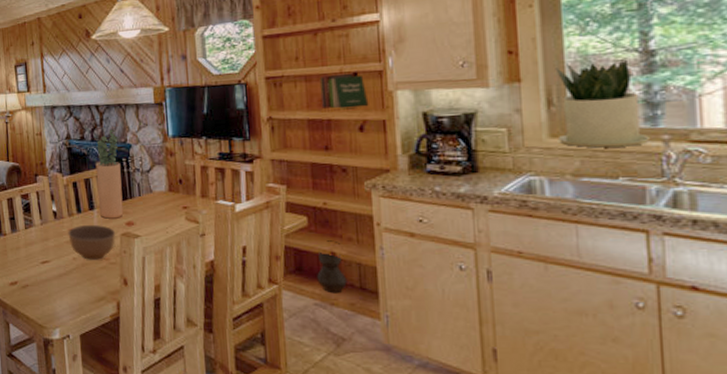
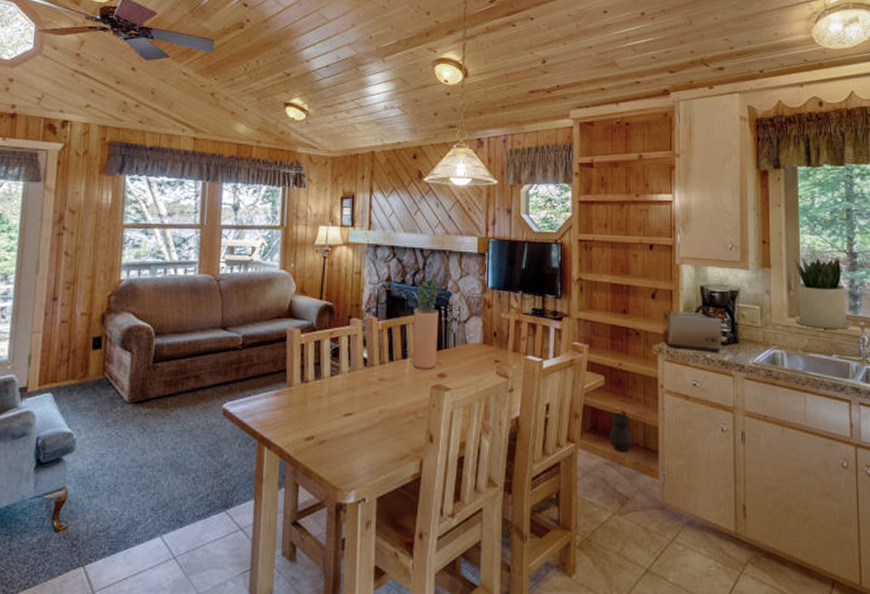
bowl: present [68,224,116,260] -> none [376,374,427,413]
books: present [319,72,369,109] -> none [623,244,660,277]
toaster: none [375,141,455,185] -> present [663,310,721,352]

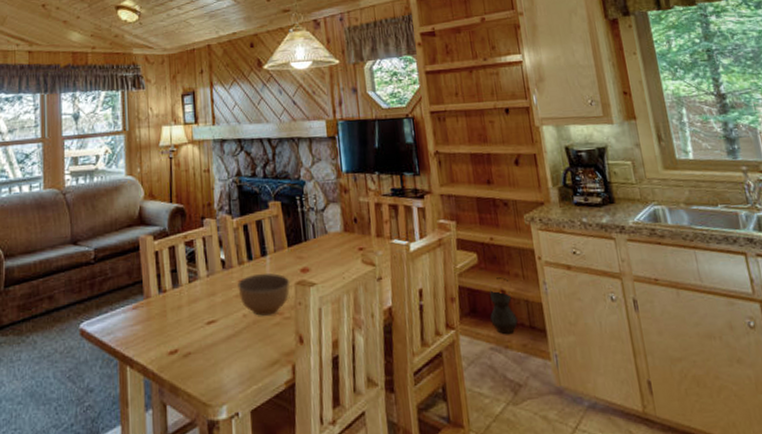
bowl: none [376,374,427,413] -> present [237,273,290,316]
vase: present [412,271,440,369] -> none [268,161,298,266]
toaster: present [663,310,721,352] -> none [529,174,597,216]
planter: present [794,257,852,329] -> none [659,101,734,179]

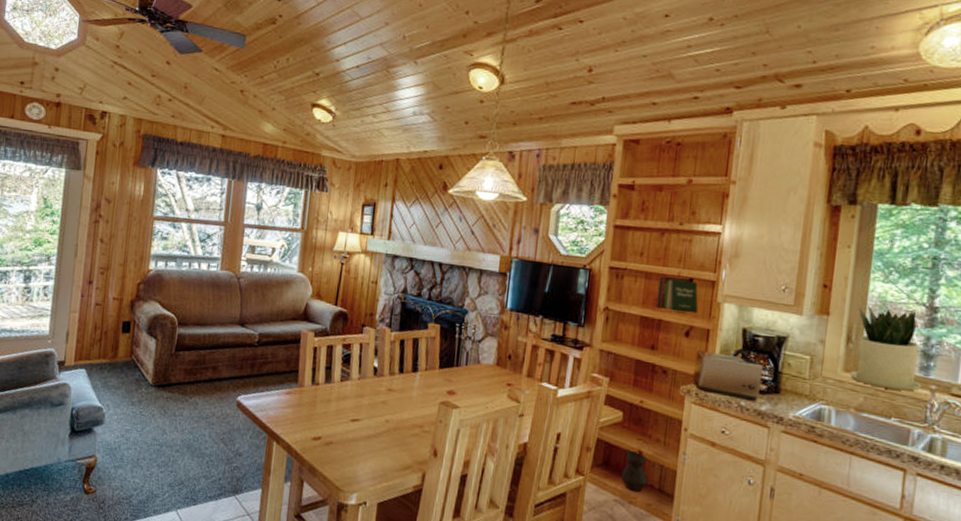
bowl: present [237,273,290,316] -> none [385,386,435,426]
books: none [477,108,521,143] -> present [655,275,698,314]
toaster: none [529,174,597,216] -> present [693,350,763,401]
planter: none [659,101,734,179] -> present [849,306,921,391]

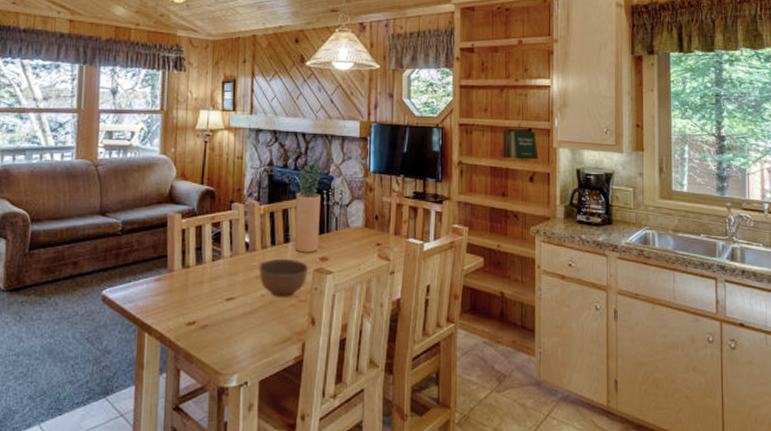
bowl: none [385,386,435,426] -> present [259,258,309,297]
vase: none [421,287,456,386] -> present [294,156,322,253]
vase: present [620,438,649,493] -> none [486,281,511,332]
toaster: present [693,350,763,401] -> none [540,193,596,233]
planter: present [849,306,921,391] -> none [665,140,719,210]

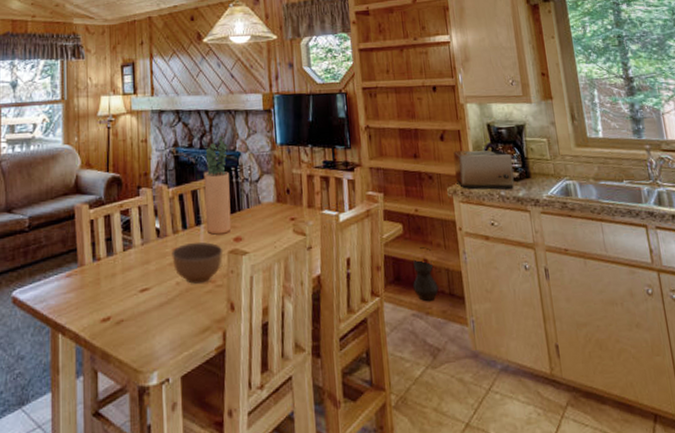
vase: none [486,281,511,332] -> present [412,247,439,302]
books: present [502,128,538,160] -> none [406,86,447,119]
toaster: none [540,193,596,233] -> present [453,150,515,190]

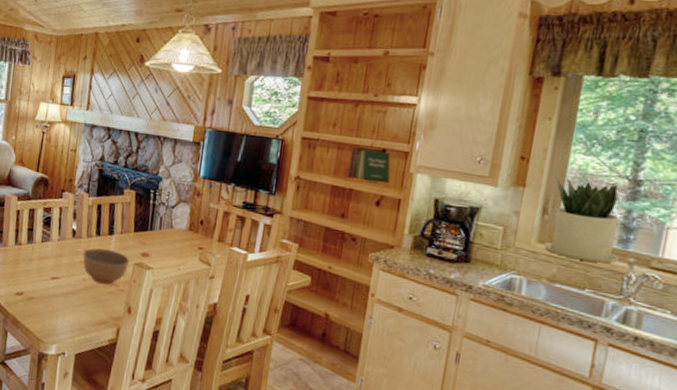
vase: present [203,132,232,235] -> none [117,156,151,248]
books: none [406,86,447,119] -> present [346,146,391,184]
vase: present [412,247,439,302] -> none [306,302,336,353]
toaster: present [453,150,515,190] -> none [382,219,454,269]
planter: none [574,84,638,156] -> present [543,178,620,264]

